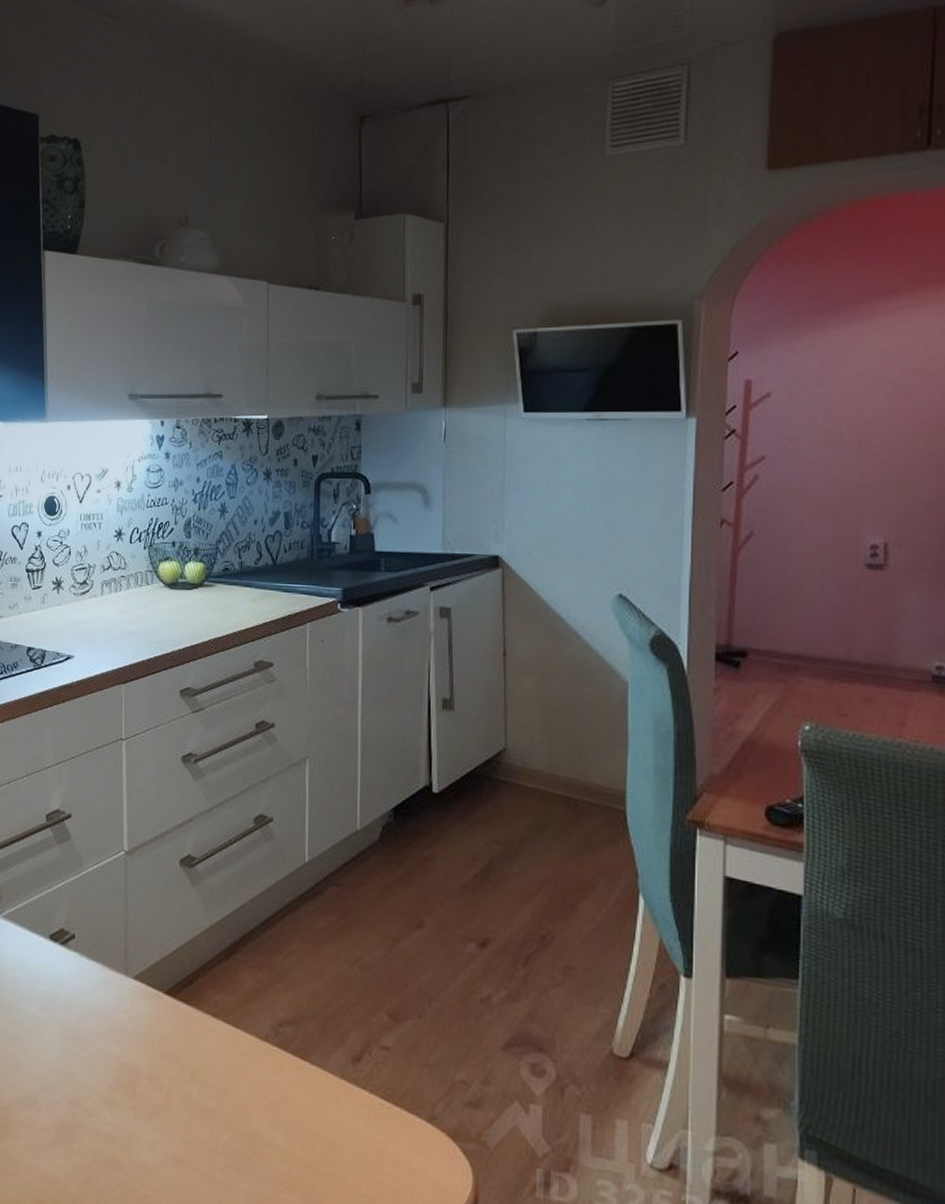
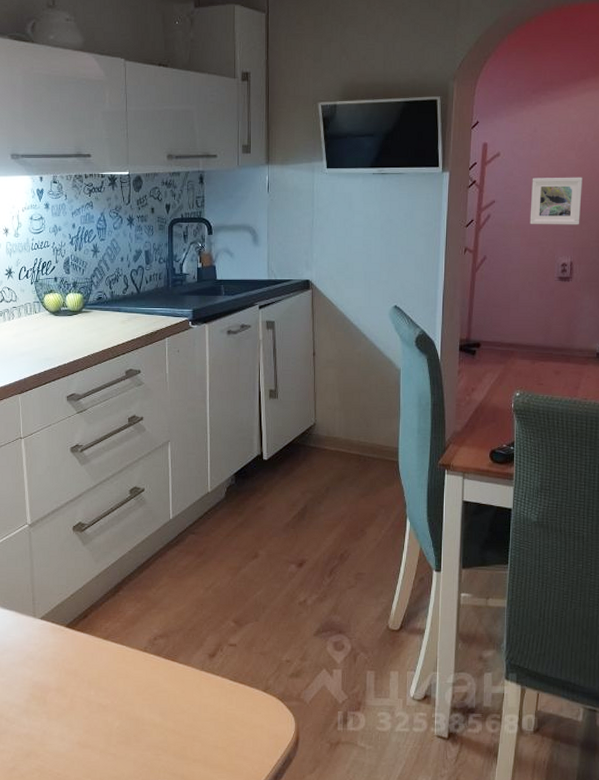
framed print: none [818,425,899,492] -> present [530,177,582,225]

